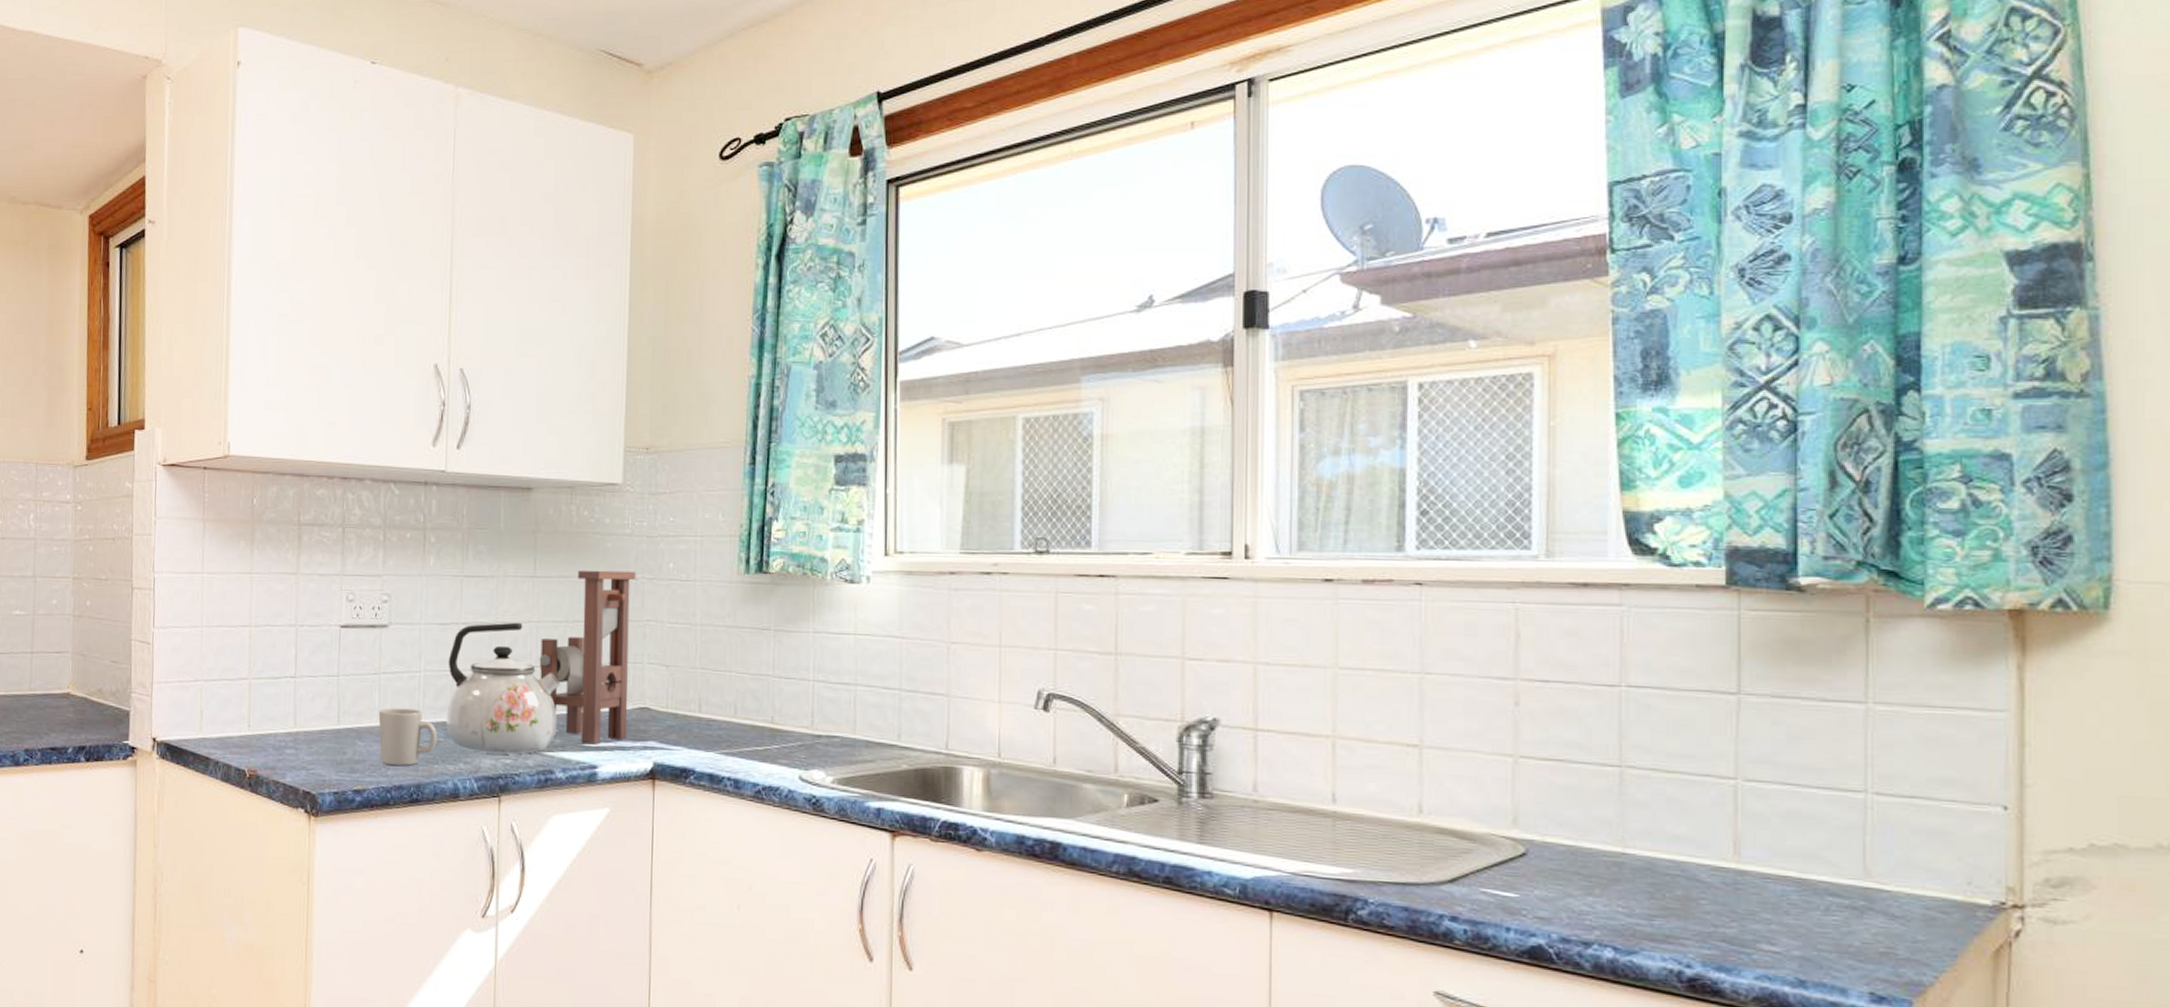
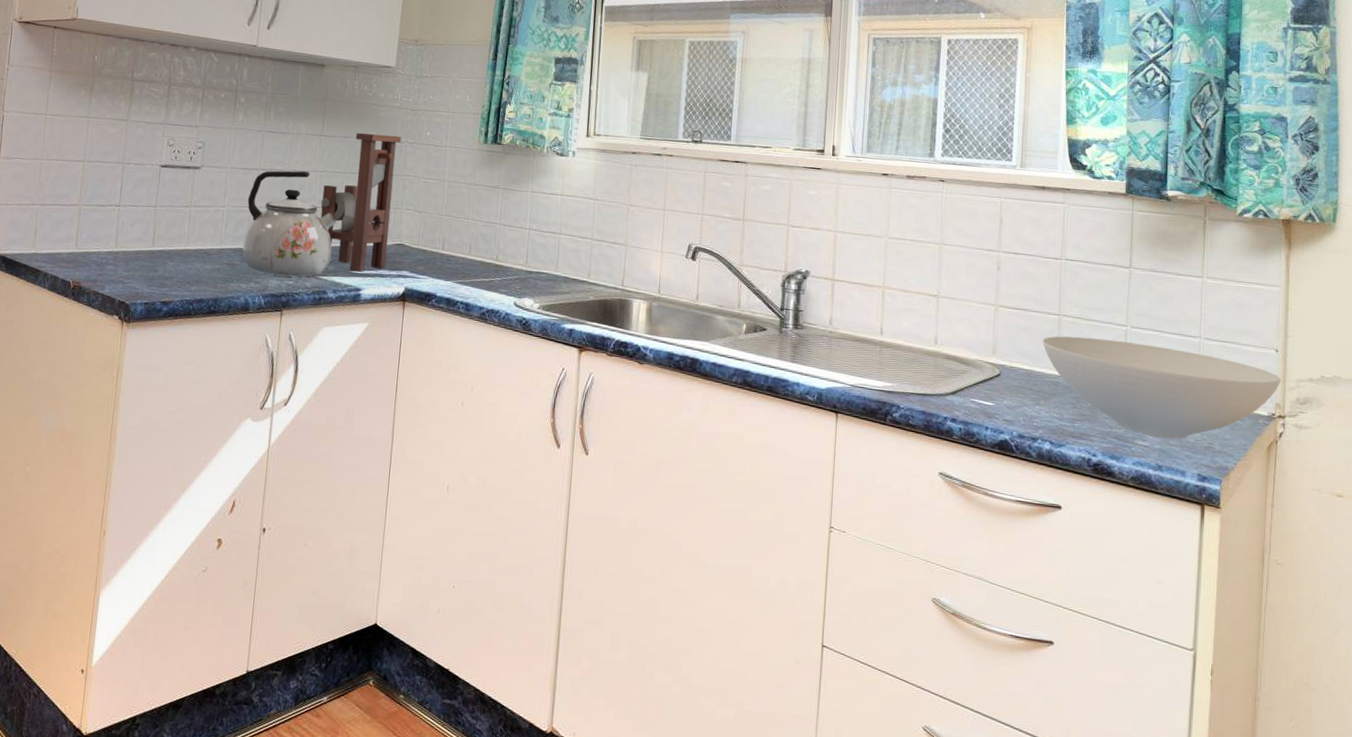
mug: present [378,707,437,767] -> none [186,235,235,284]
bowl: none [1594,796,2015,942] -> present [1042,336,1281,440]

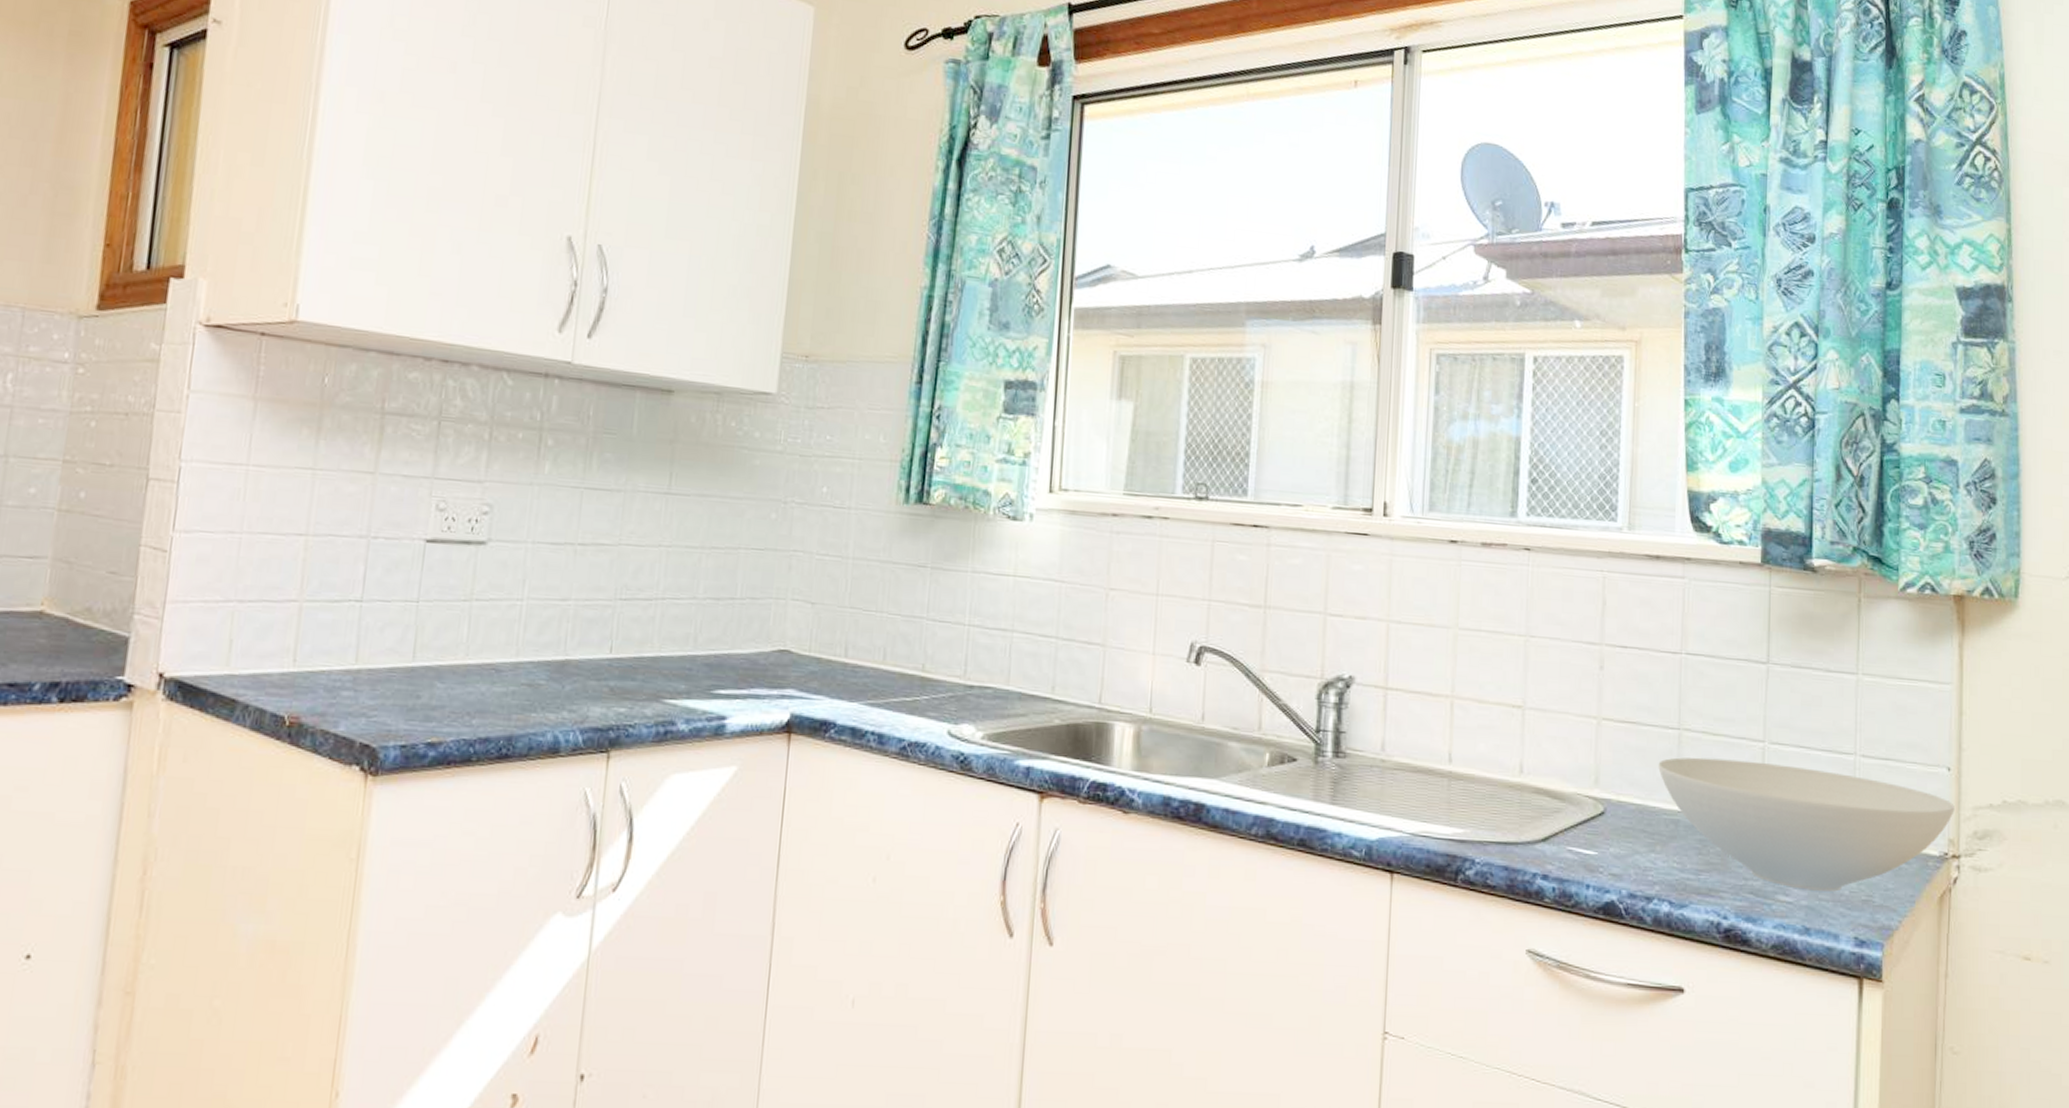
kettle: present [242,170,337,278] -> none [549,545,691,702]
paper towel holder: present [320,133,402,272] -> none [666,489,786,692]

